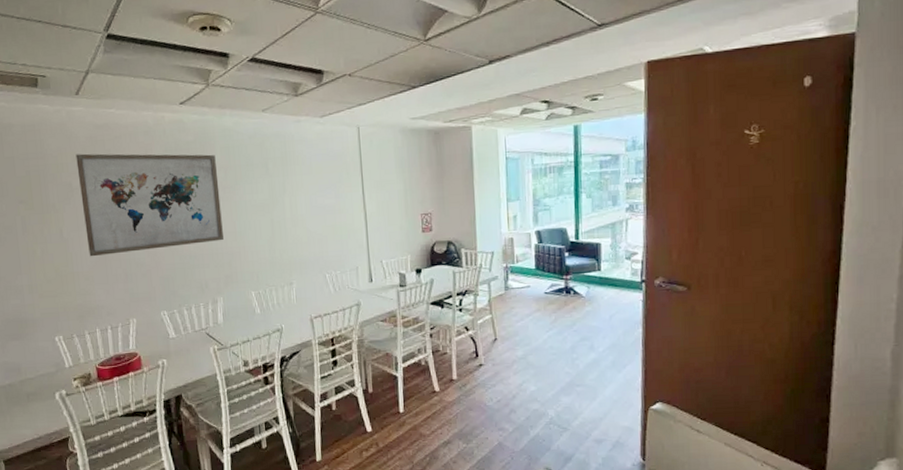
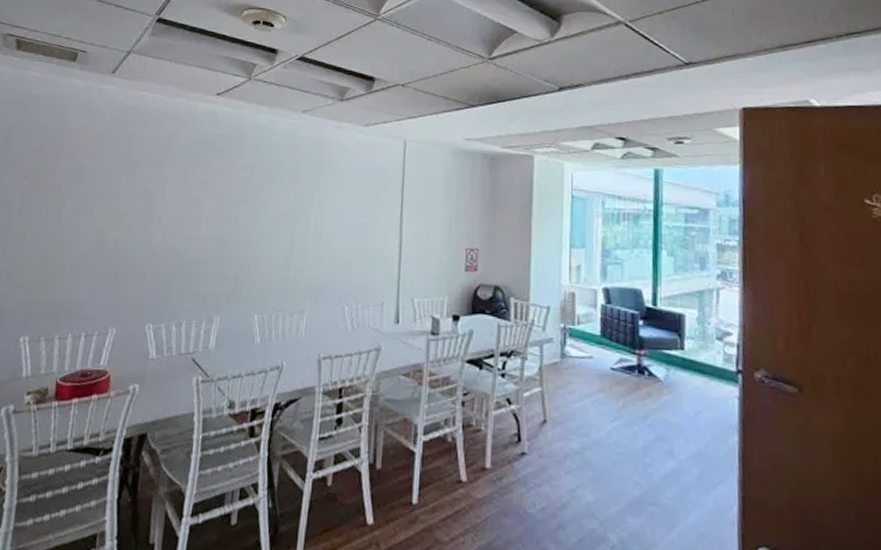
wall art: present [76,153,224,257] -> none [82,134,243,250]

